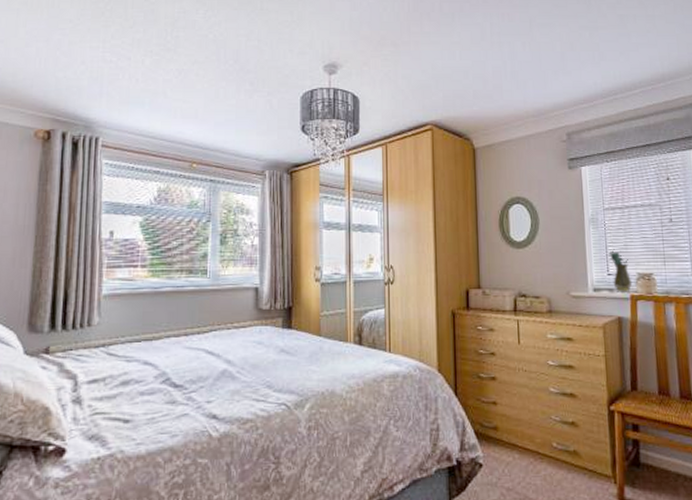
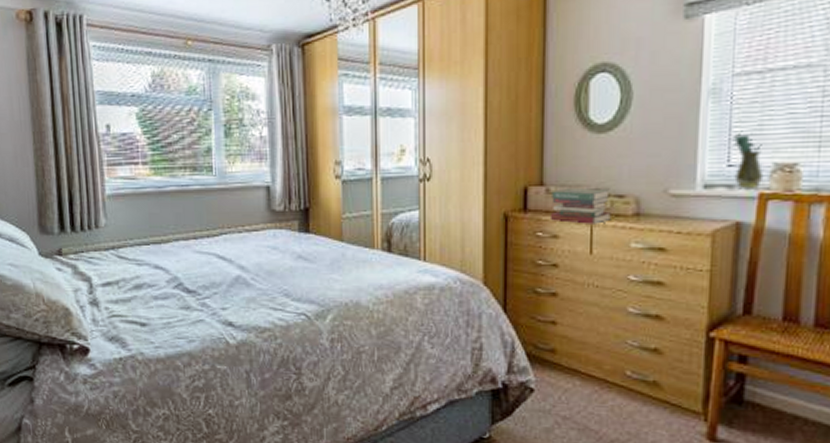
books: none [487,290,532,321] -> present [551,187,611,226]

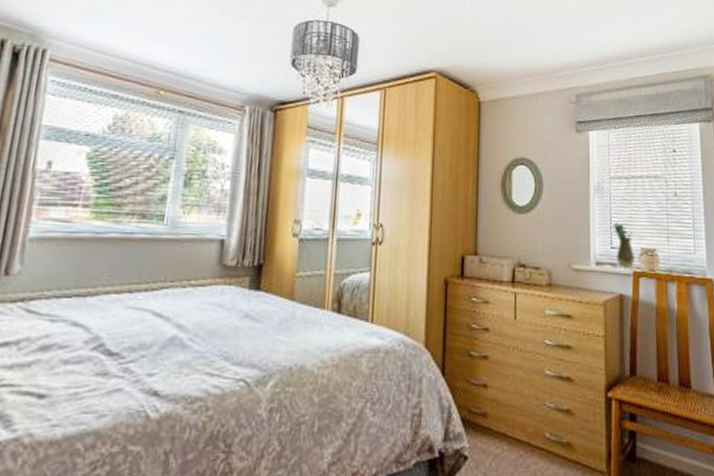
books: present [551,187,611,226] -> none [483,258,530,294]

